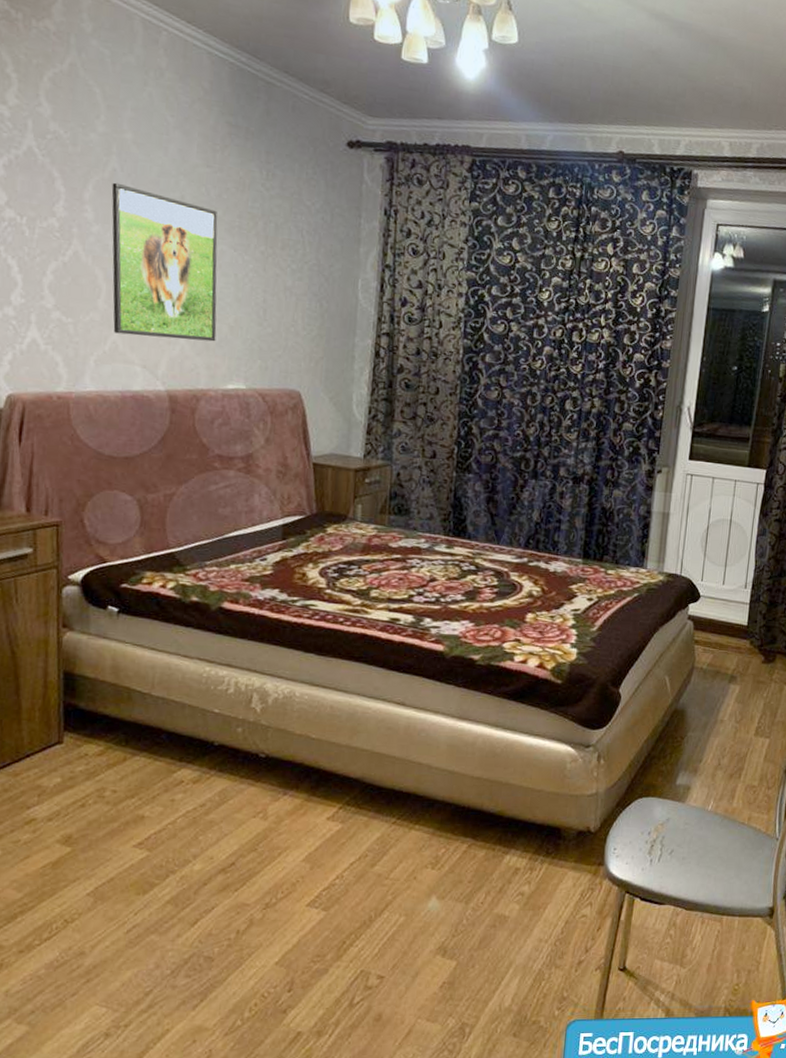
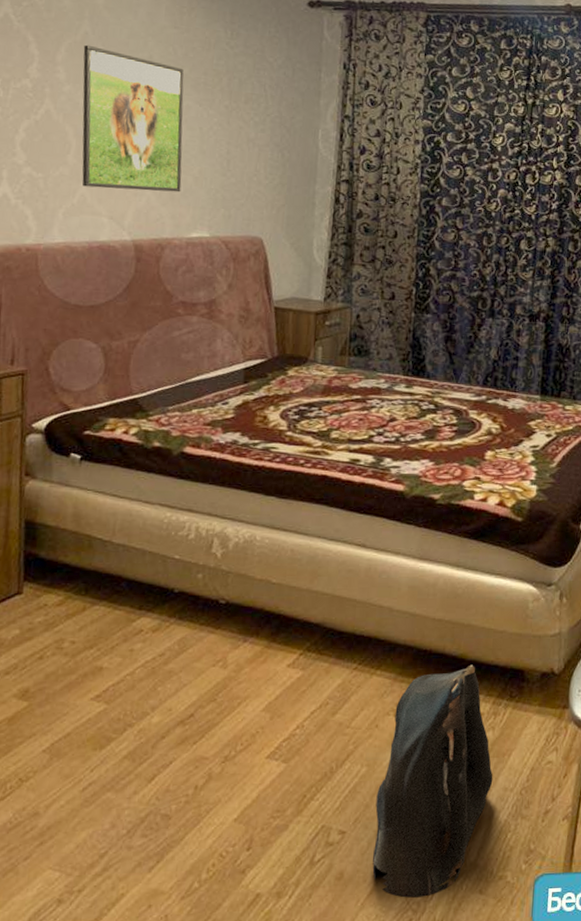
backpack: none [410,821,529,1039] -> present [372,664,493,898]

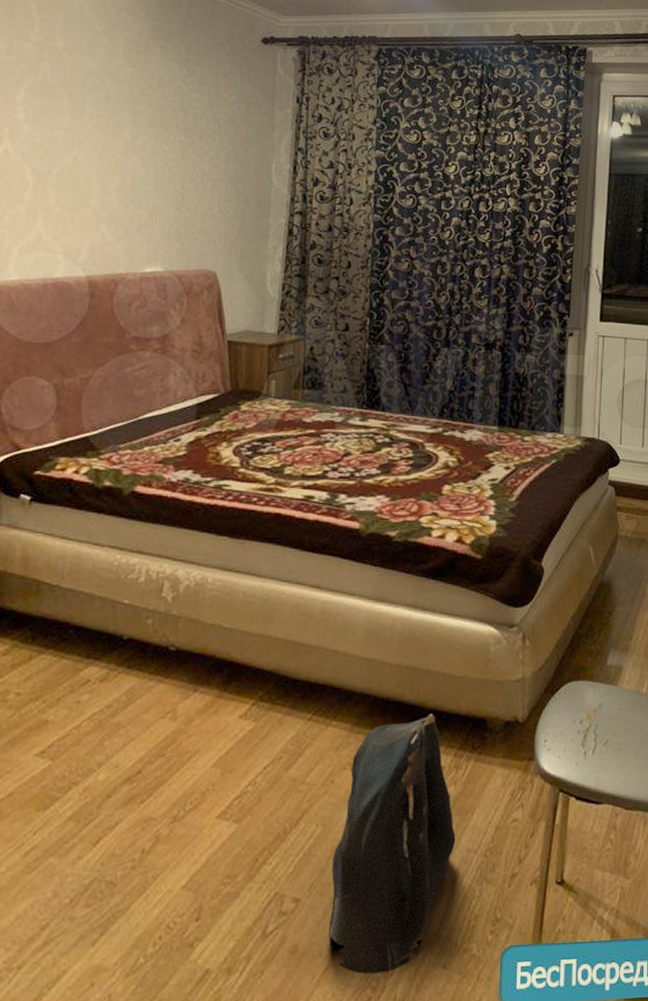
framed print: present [82,44,184,193] -> none [38,85,140,228]

